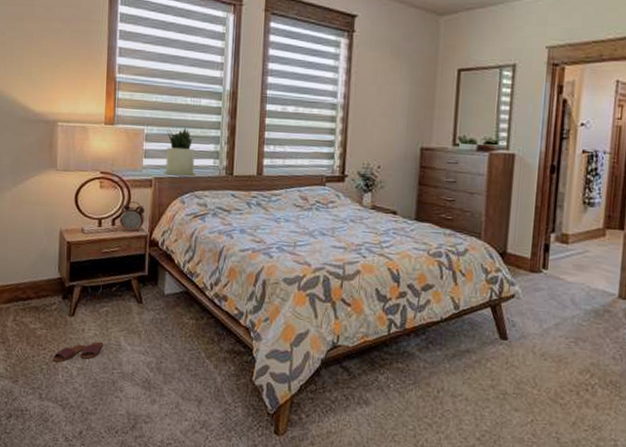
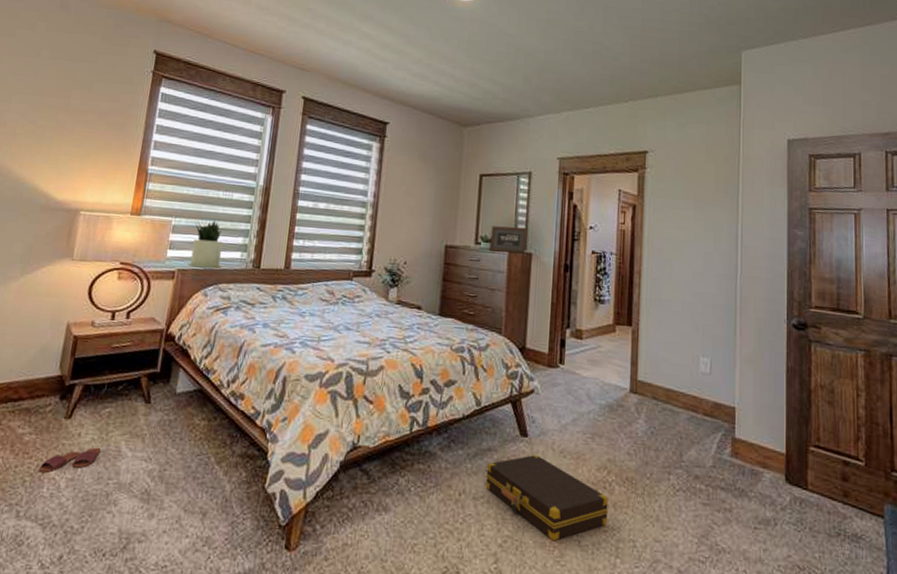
alarm clock: present [119,201,146,233] -> none [134,293,165,327]
suitcase: none [464,356,590,437] -> present [485,454,608,541]
picture frame: none [468,125,511,155] -> present [489,226,528,254]

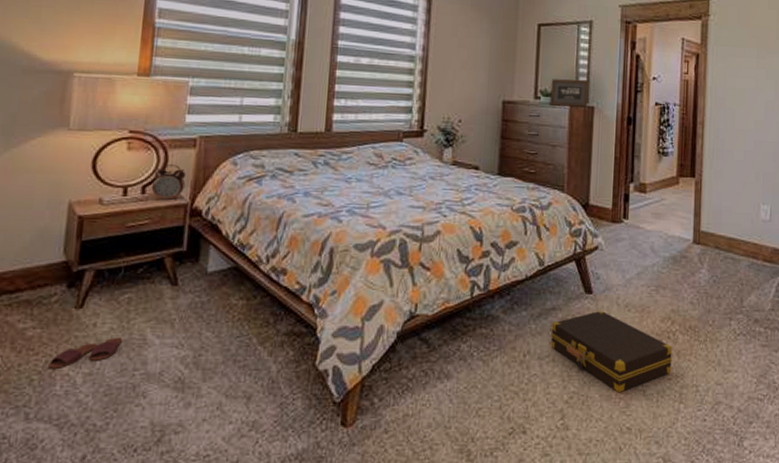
alarm clock: none [134,293,165,327] -> present [151,164,187,201]
planter: present [187,220,223,269] -> none [211,80,253,135]

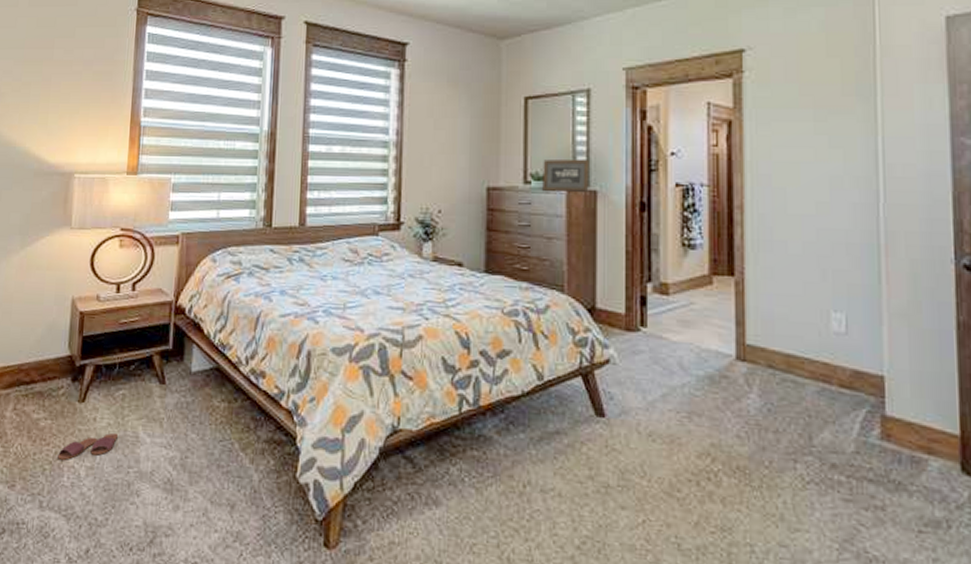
alarm clock: present [151,164,187,201] -> none [140,261,171,299]
suitcase: present [550,310,672,393] -> none [555,437,715,544]

